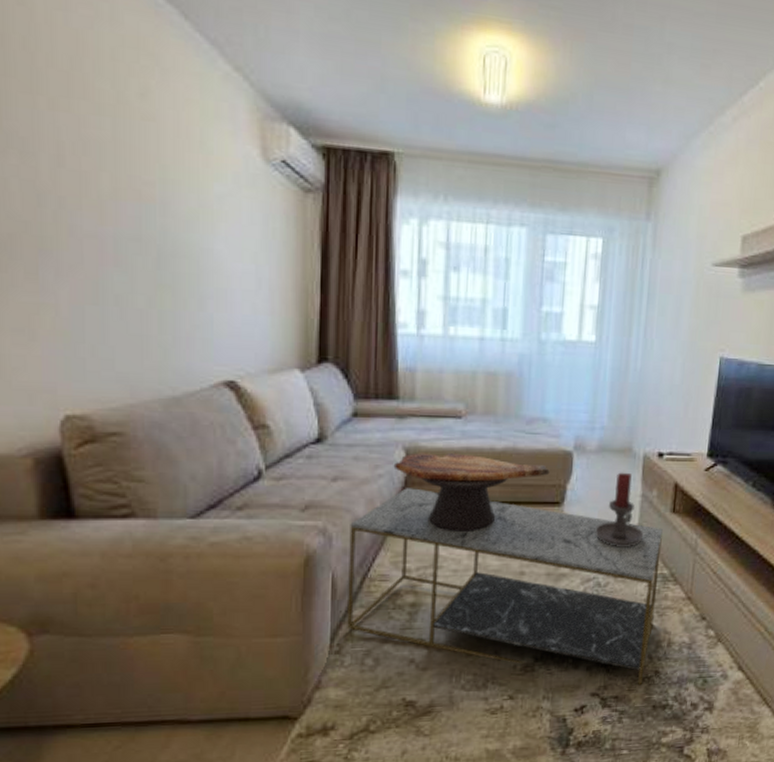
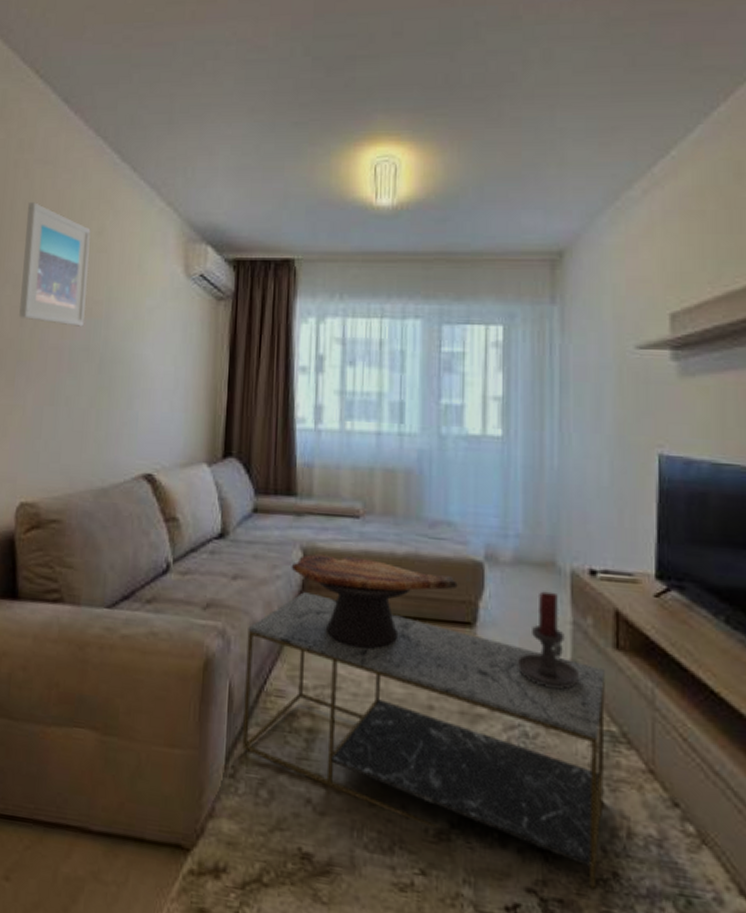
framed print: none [30,40,133,212] -> present [18,202,91,327]

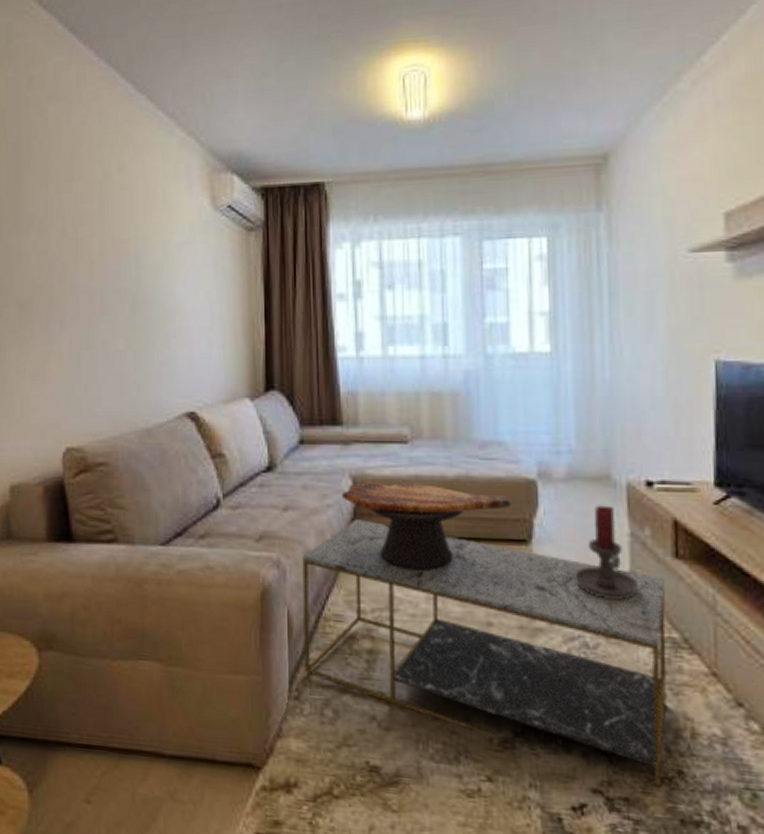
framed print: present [18,202,91,327] -> none [45,142,114,268]

